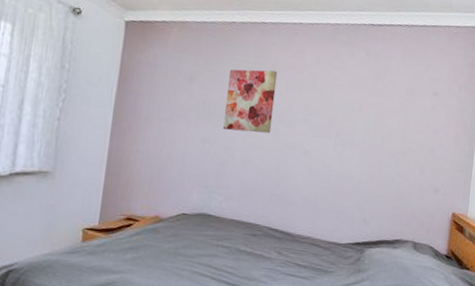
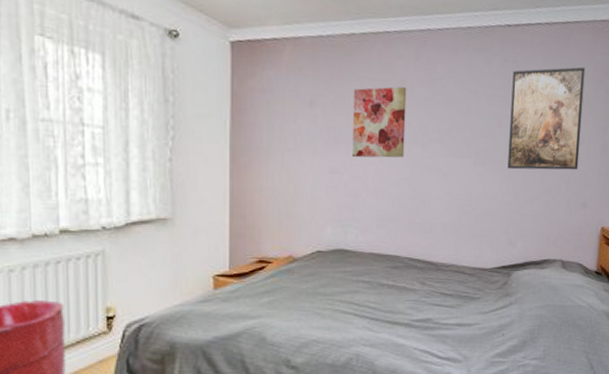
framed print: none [365,63,441,158] -> present [507,67,586,170]

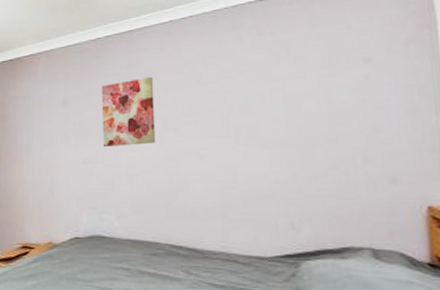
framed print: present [507,67,586,170] -> none [271,24,378,145]

